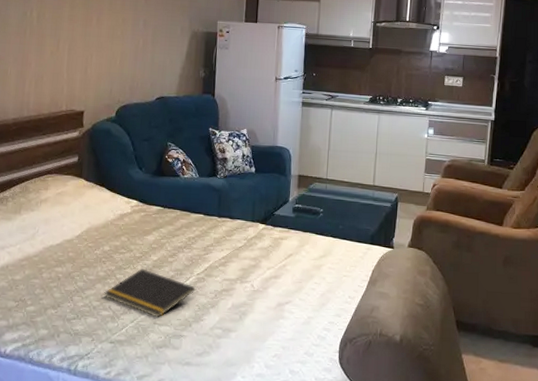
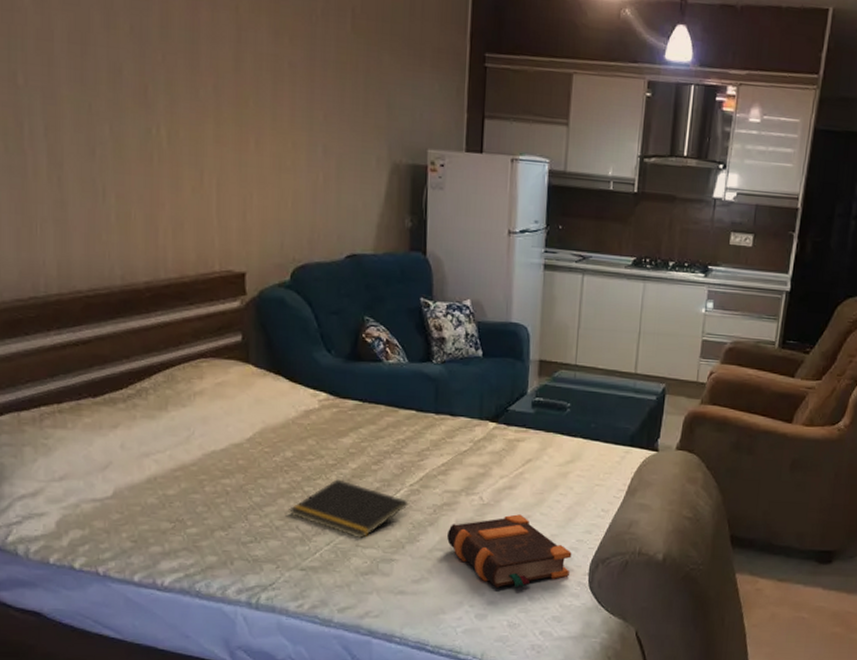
bible: none [225,299,325,363] -> present [447,514,572,589]

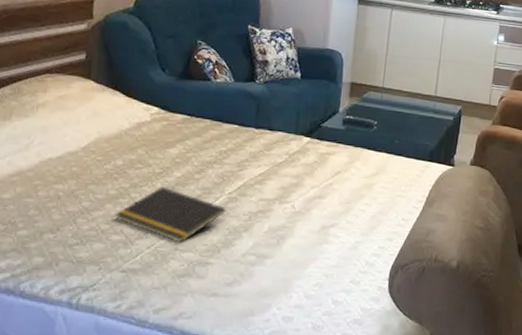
bible: present [447,514,572,589] -> none [260,222,374,292]

